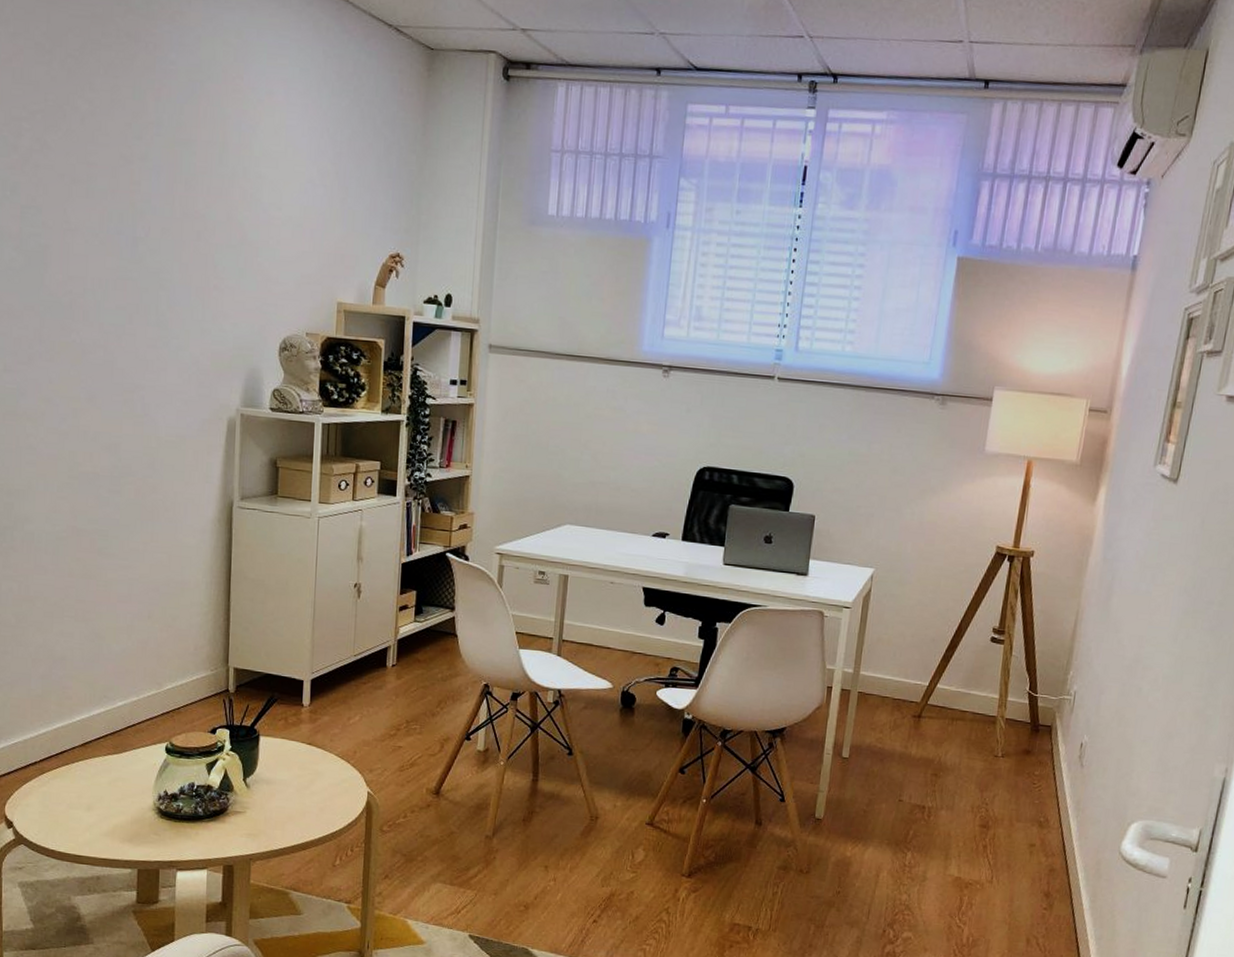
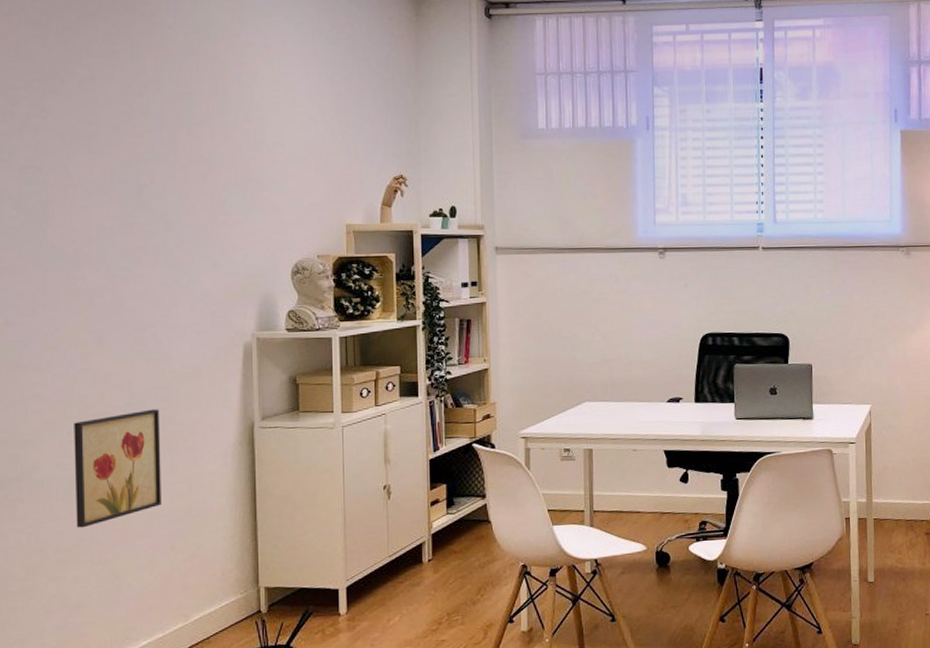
wall art: none [62,474,144,585] -> present [74,409,161,528]

